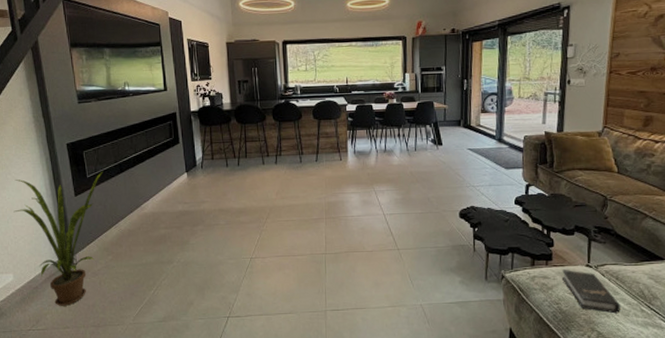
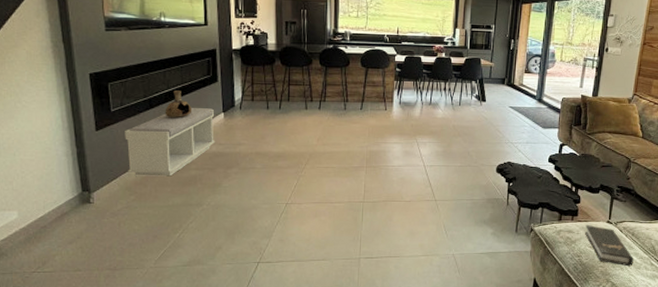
house plant: present [13,171,103,306] -> none [22,105,130,247]
bench: none [100,169,181,237] -> present [125,108,216,177]
ceramic vessel: none [134,154,158,180] -> present [165,90,192,117]

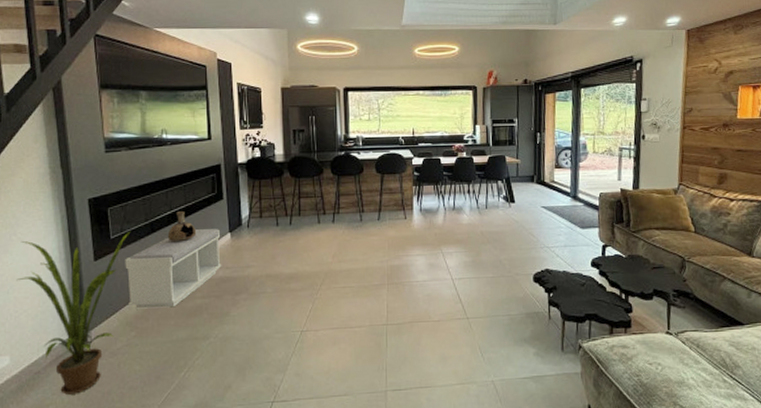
house plant: none [22,105,130,247] -> present [16,231,131,395]
hardback book: present [584,225,633,267] -> none [641,338,702,385]

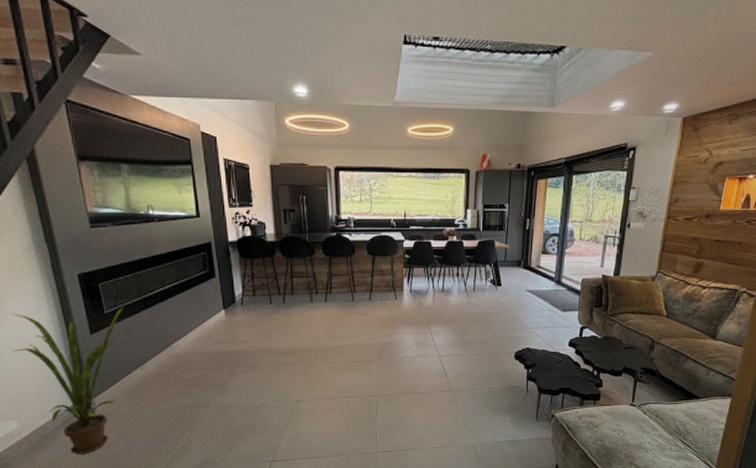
bench: present [125,229,222,309] -> none [121,306,218,379]
ceramic vessel: present [167,211,197,241] -> none [161,288,191,317]

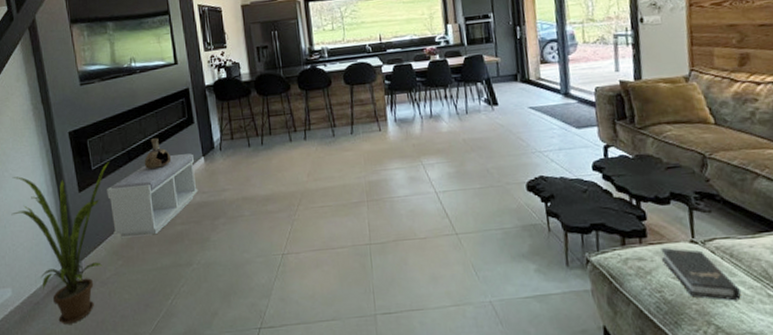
bench: none [121,306,218,379] -> present [107,153,199,238]
ceramic vessel: none [161,288,191,317] -> present [144,138,172,169]
hardback book: none [607,409,658,449] -> present [661,248,741,301]

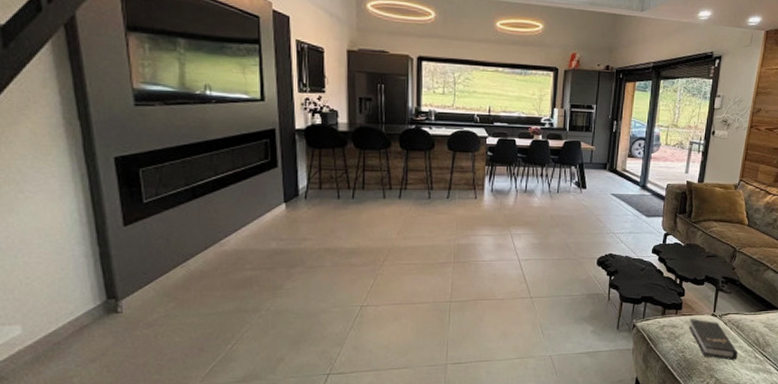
house plant: present [11,161,110,324] -> none [26,195,168,366]
bench: present [107,153,199,238] -> none [161,198,276,279]
ceramic vessel: present [144,138,172,169] -> none [212,177,247,209]

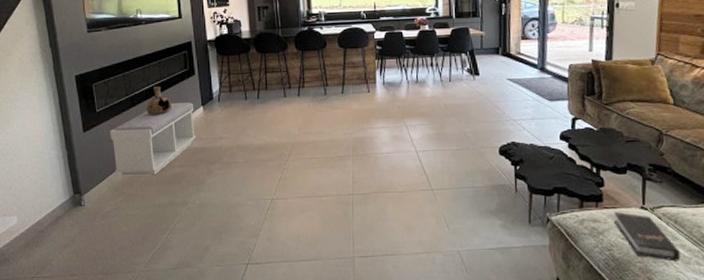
bench: none [161,198,276,279] -> present [110,103,197,176]
ceramic vessel: none [212,177,247,209] -> present [146,86,172,114]

